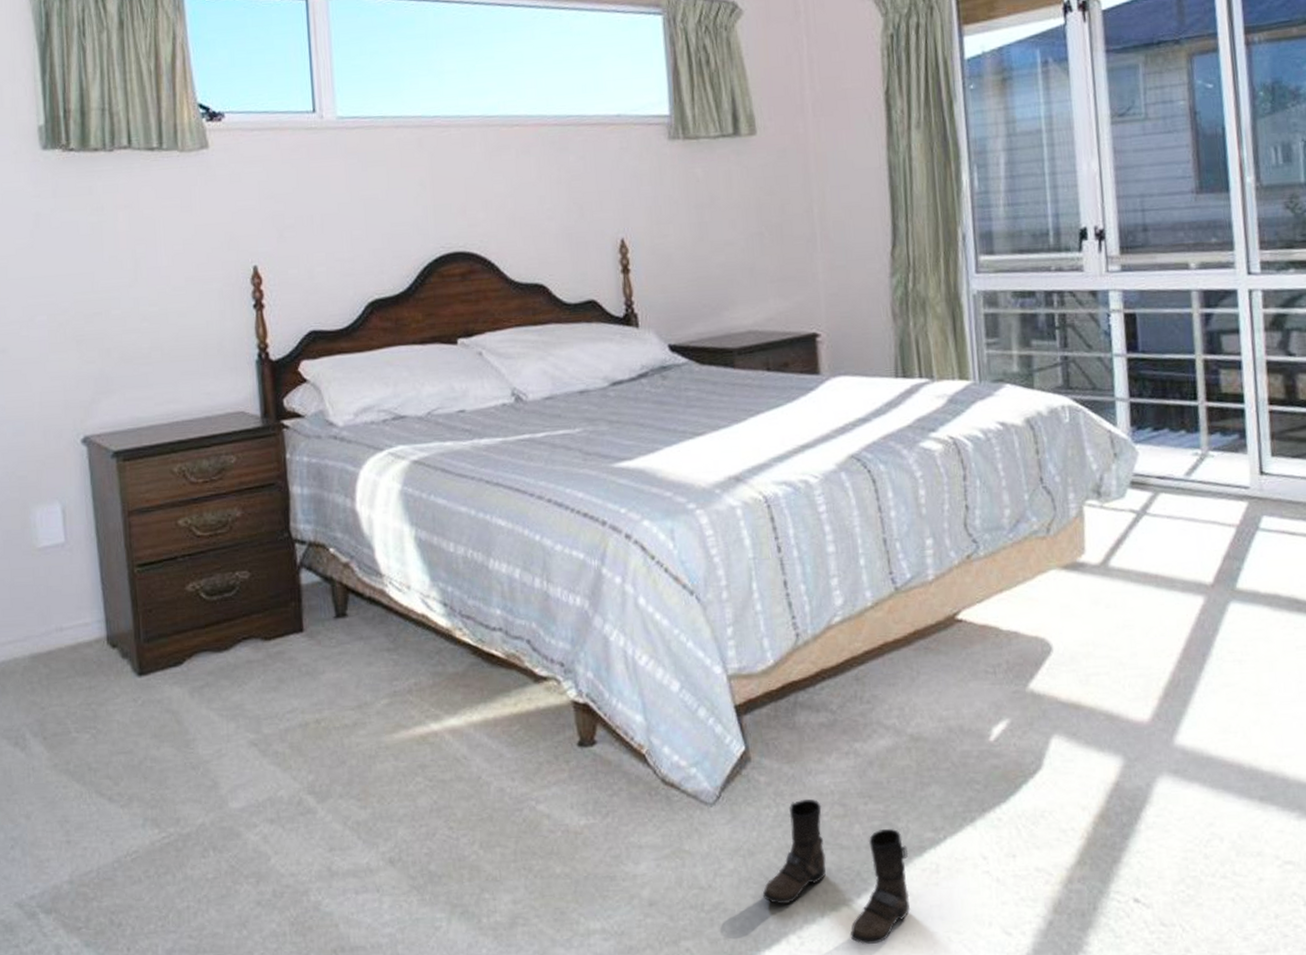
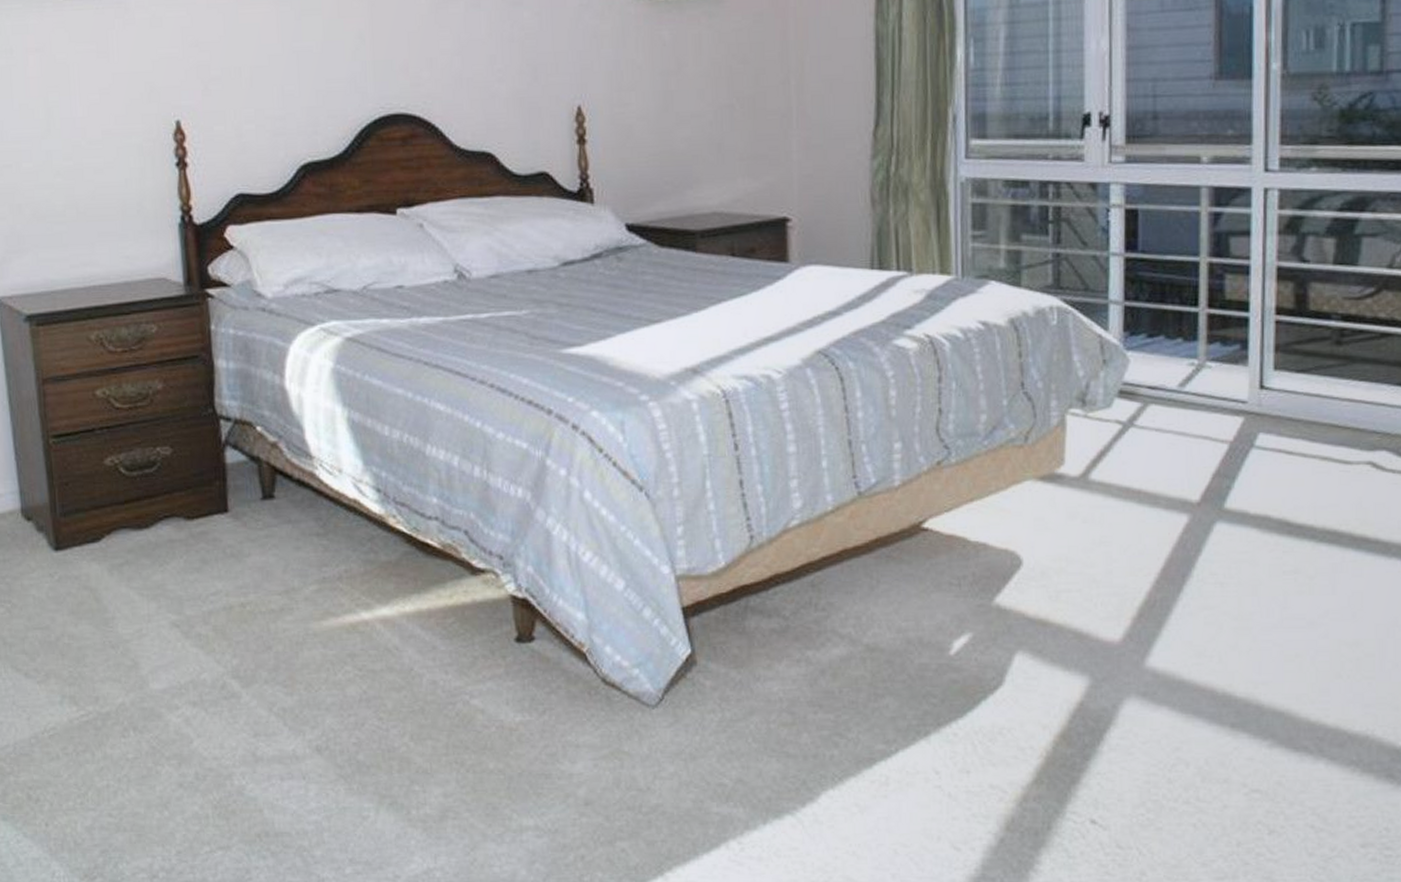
boots: present [762,798,911,945] -> none [703,705,858,854]

